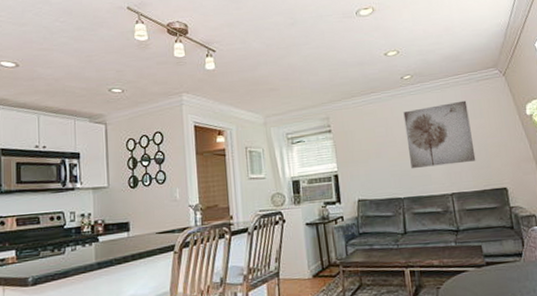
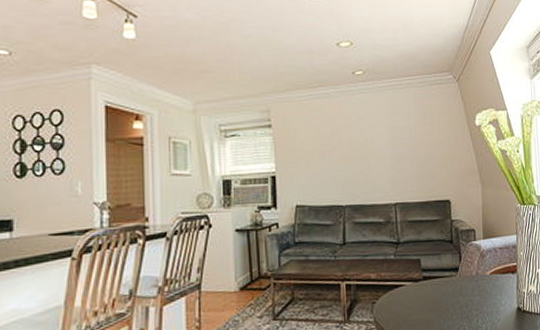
wall art: present [403,100,476,169] -> none [352,104,423,175]

